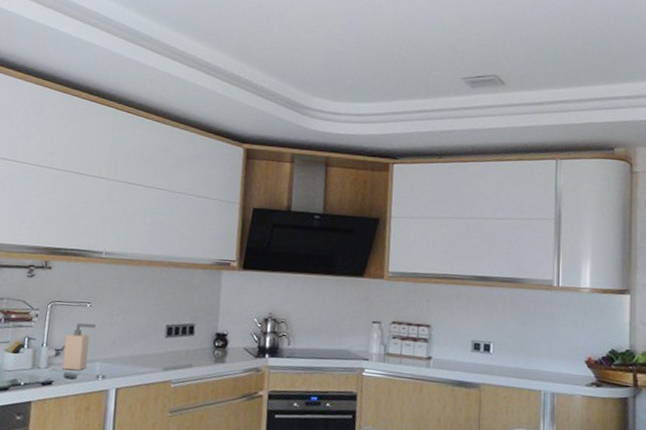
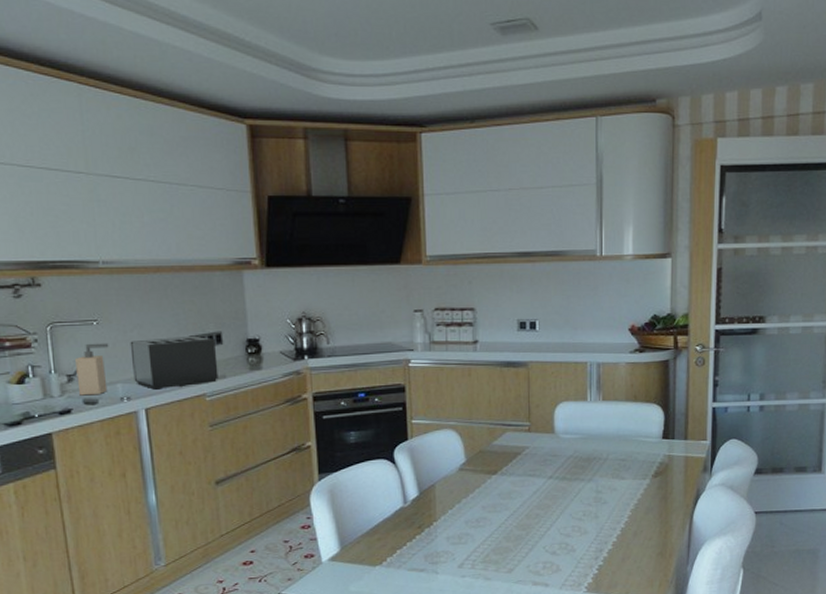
toaster: none [111,324,188,372] -> present [130,335,218,390]

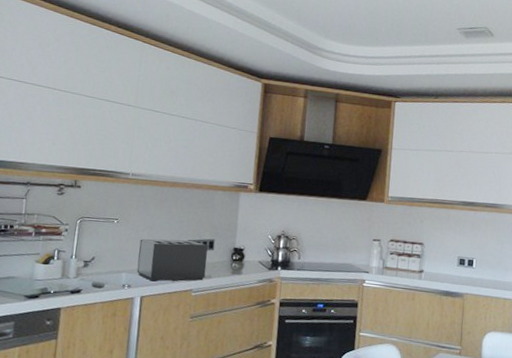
soap dispenser: present [75,343,109,396] -> none [90,237,123,281]

